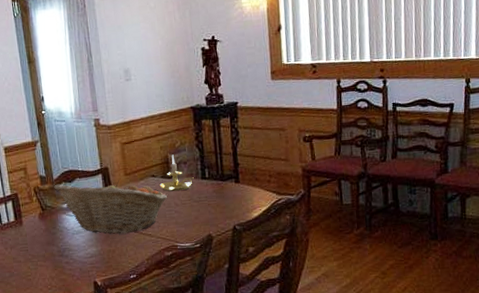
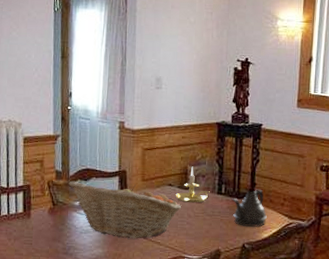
teapot: none [217,168,254,209] -> present [232,189,267,227]

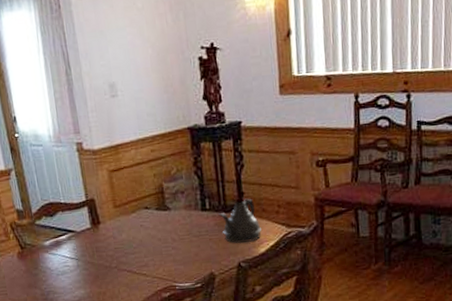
fruit basket: present [68,180,182,239] -> none [32,212,164,275]
candle holder: present [175,166,210,203] -> none [154,183,193,226]

